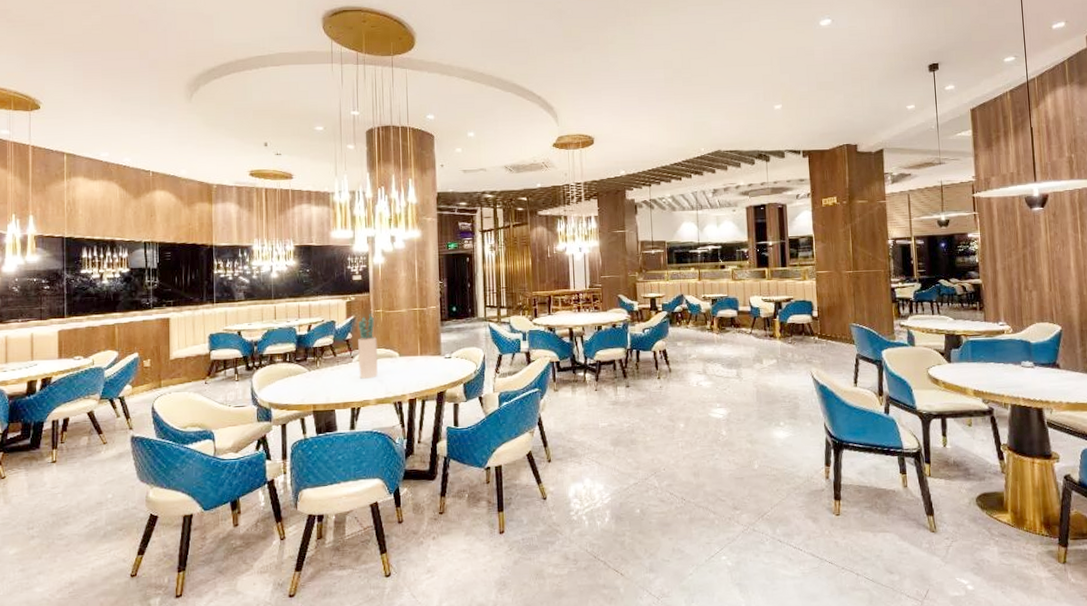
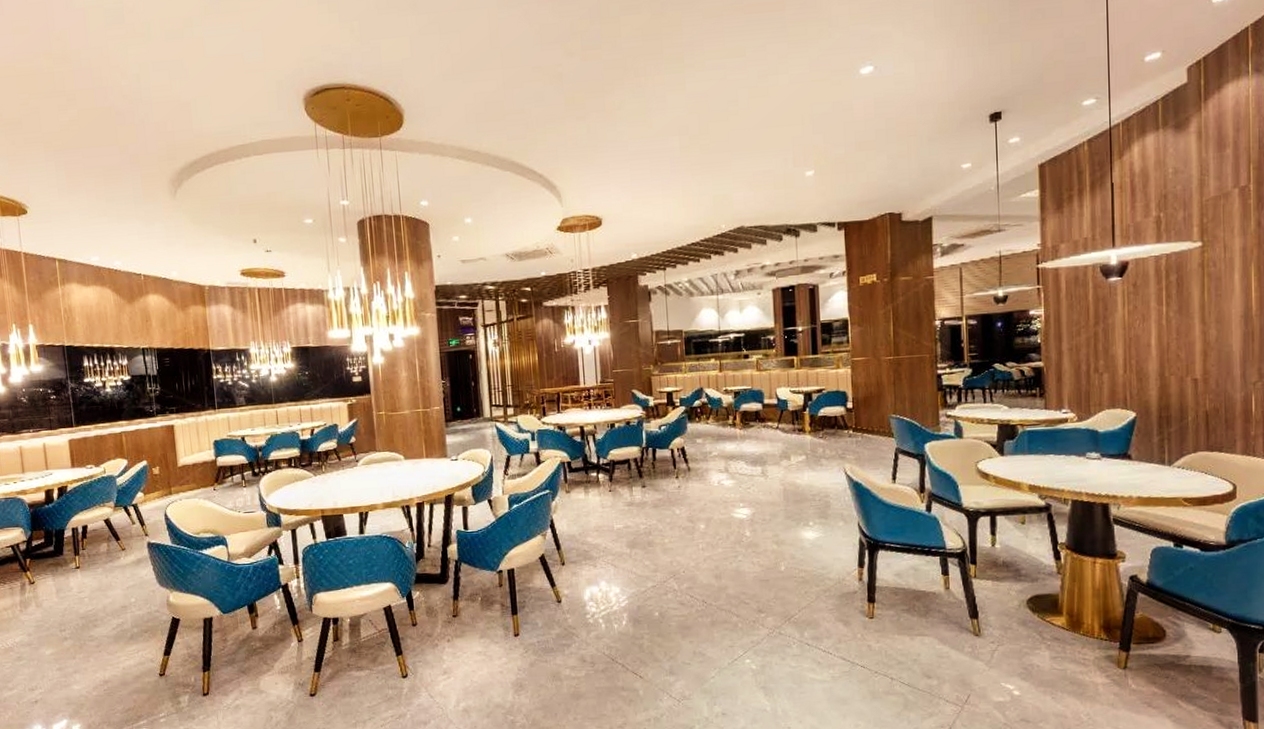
vase: present [358,310,378,379] -> none [361,413,384,483]

